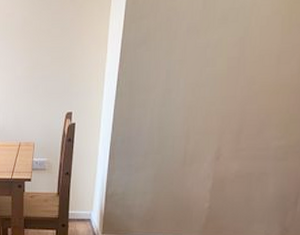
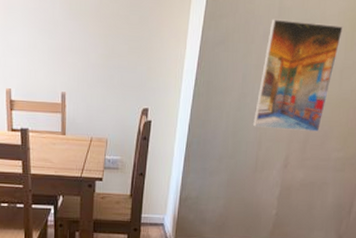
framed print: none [180,9,279,122] -> present [253,19,344,132]

